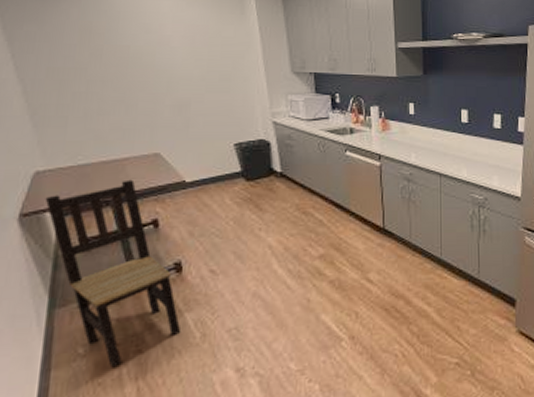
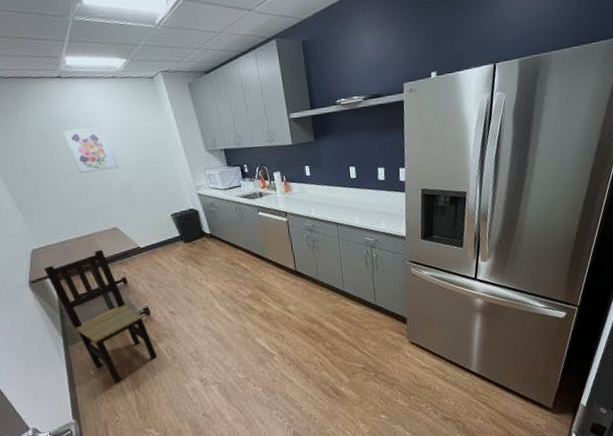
wall art: none [114,29,178,82] -> present [63,127,119,173]

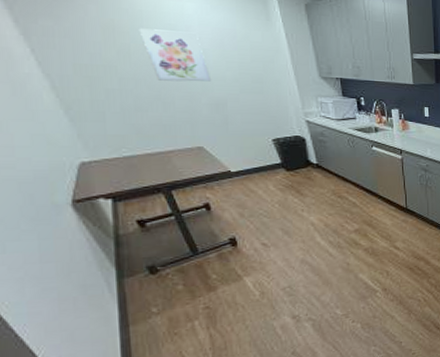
dining chair: present [43,249,158,383] -> none [95,170,243,322]

